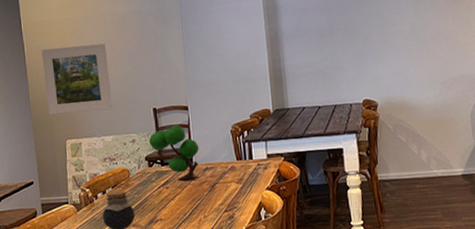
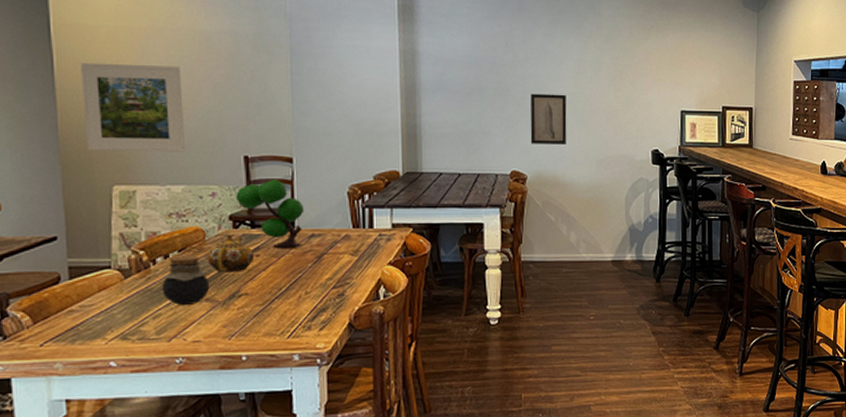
teapot: none [132,172,166,203] -> present [207,234,255,273]
wall art: none [375,25,411,74] -> present [530,93,567,144]

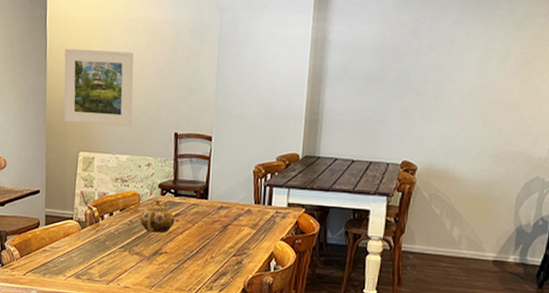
jar: present [161,256,210,306] -> none [105,215,140,257]
plant: present [236,178,304,248] -> none [165,154,217,217]
wall art: present [530,93,567,144] -> none [425,83,468,137]

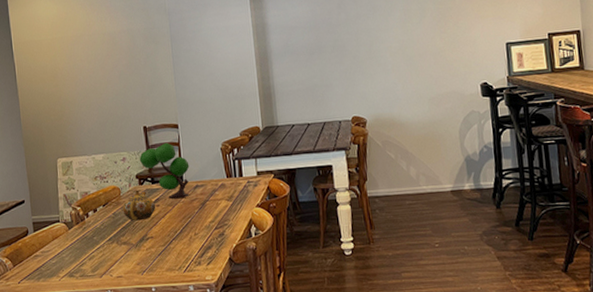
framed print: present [64,48,134,127] -> none [32,62,104,134]
plant: none [165,154,217,217] -> present [140,142,190,199]

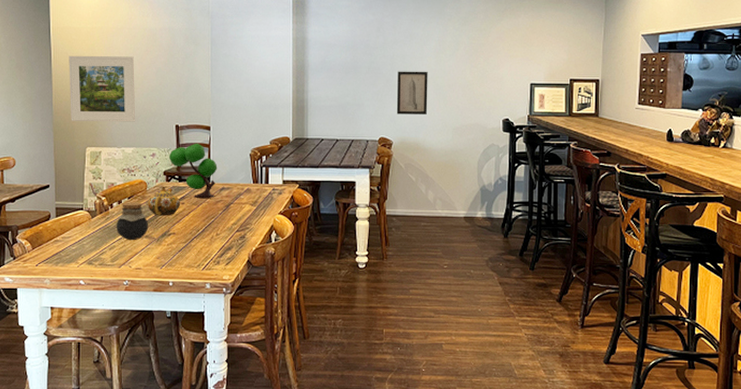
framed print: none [32,62,104,134] -> present [69,55,136,122]
jar: none [93,208,126,249] -> present [116,202,149,241]
wall art: none [364,42,400,91] -> present [396,71,428,114]

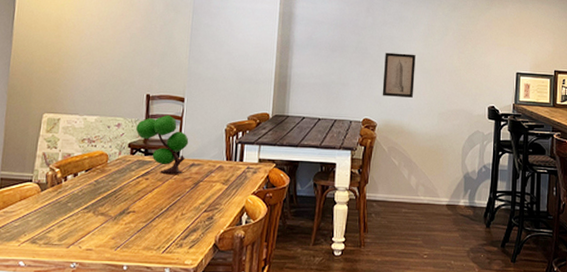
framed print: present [69,55,136,122] -> none [29,14,107,89]
jar: present [116,202,149,241] -> none [68,175,106,218]
teapot: present [148,186,181,216] -> none [107,159,145,192]

